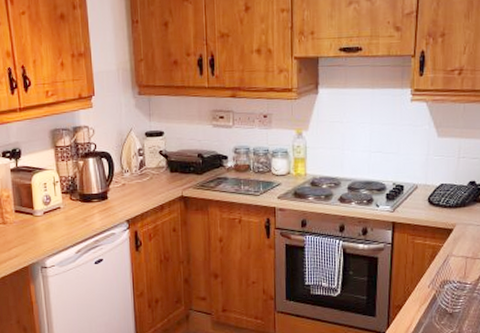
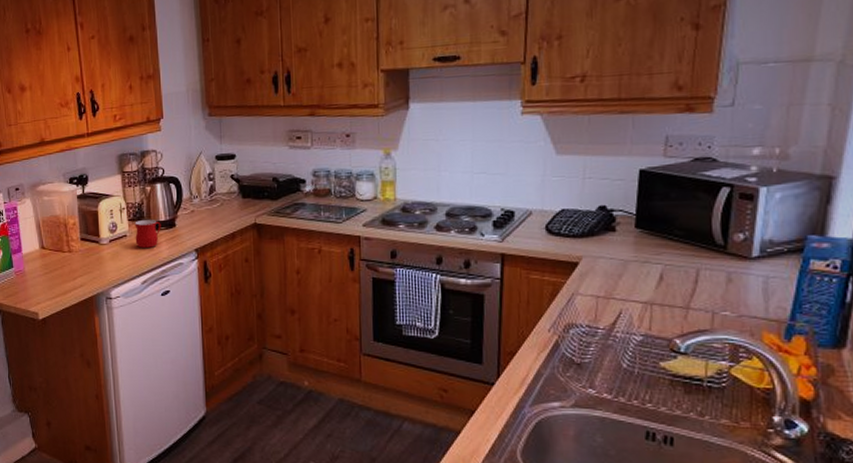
mug: none [68,193,94,219] -> present [134,220,161,248]

